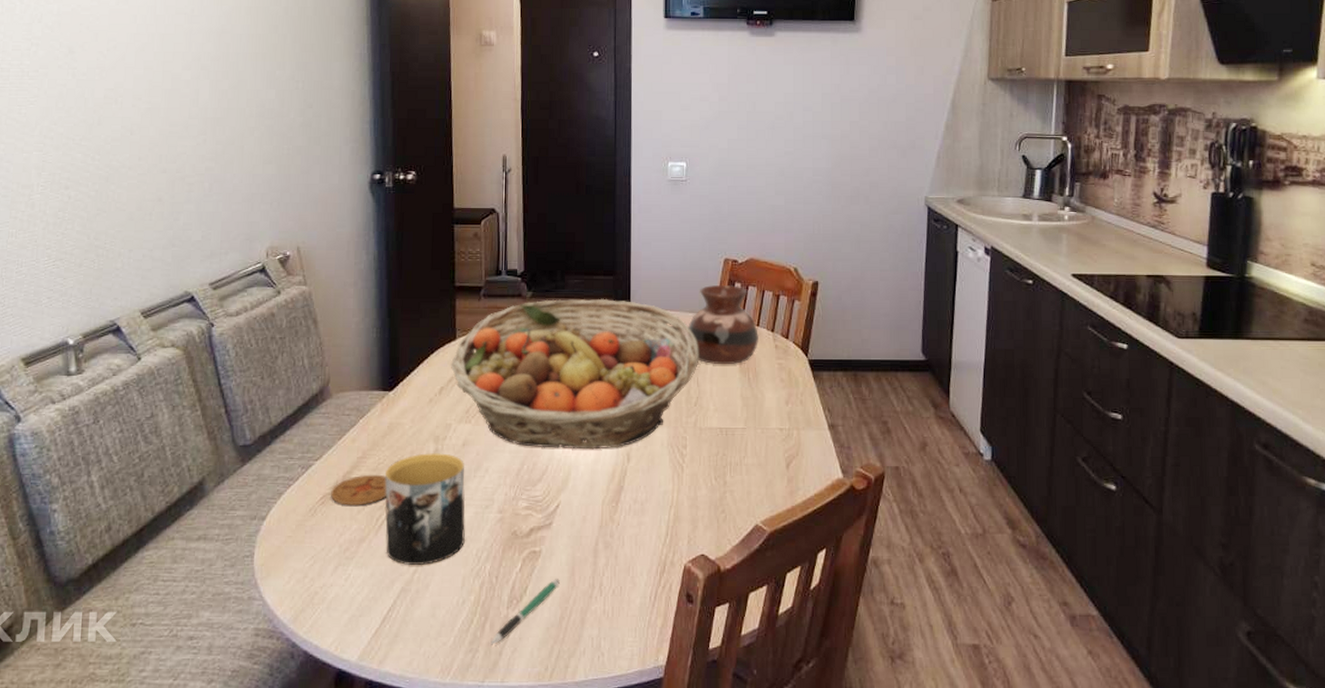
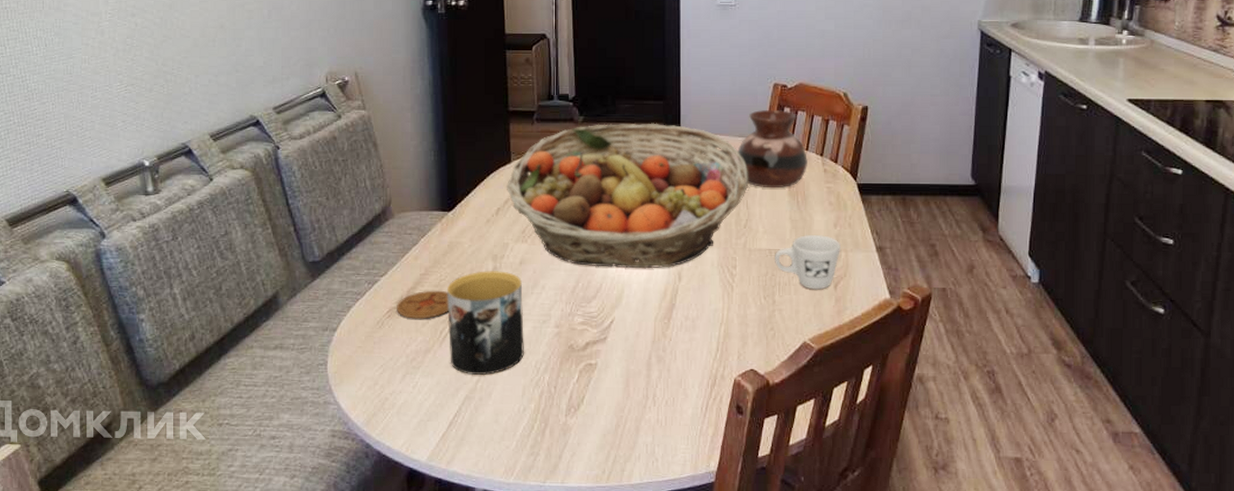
pen: present [490,579,560,645] -> none [551,390,615,449]
mug: none [726,413,792,470] -> present [775,235,840,290]

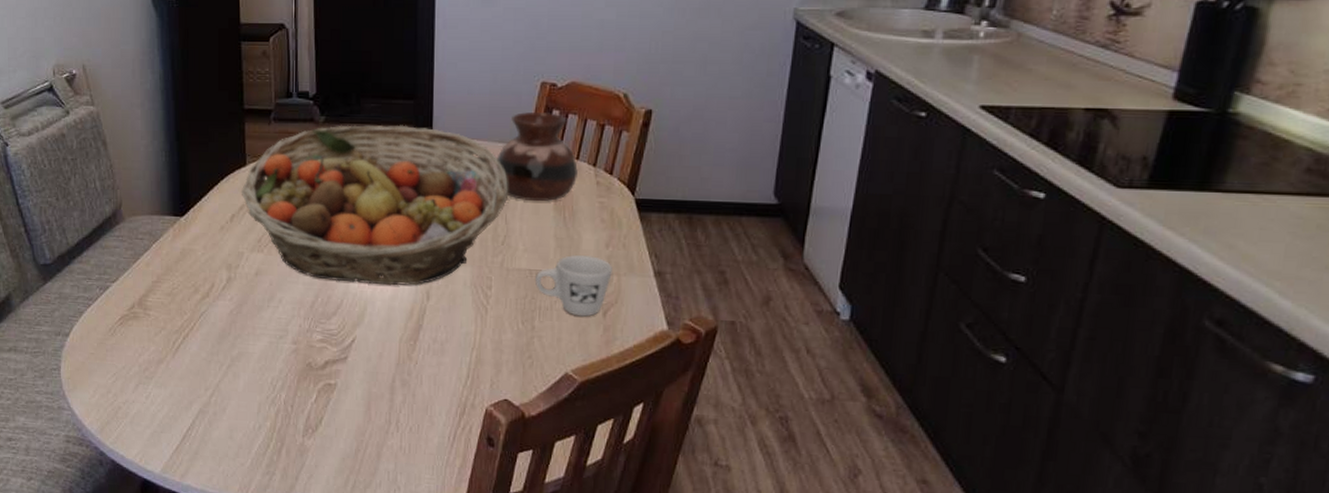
coaster: present [397,290,449,319] -> none [129,298,181,328]
mug: present [447,271,524,375] -> none [180,280,260,389]

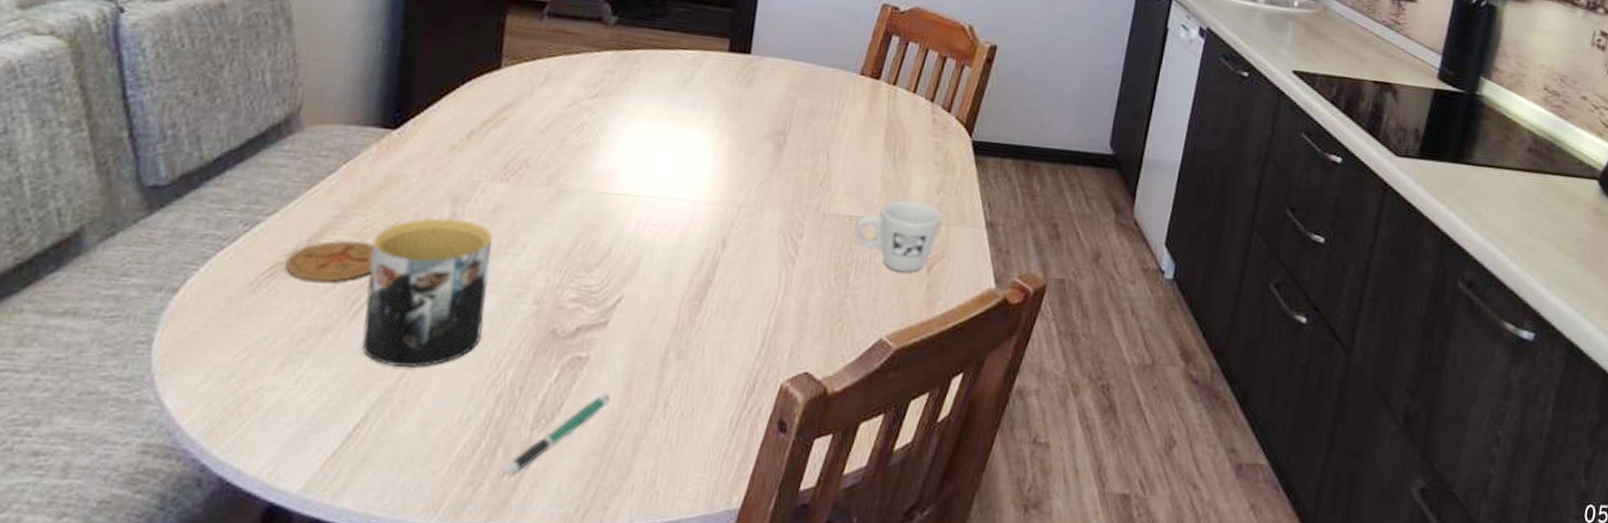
coaster: none [129,298,181,328] -> present [285,240,375,282]
mug: none [180,280,260,389] -> present [362,217,493,367]
fruit basket: present [241,125,509,286] -> none [487,29,835,231]
pen: none [287,412,355,470] -> present [501,394,610,477]
vase: present [496,112,579,202] -> none [824,35,915,138]

